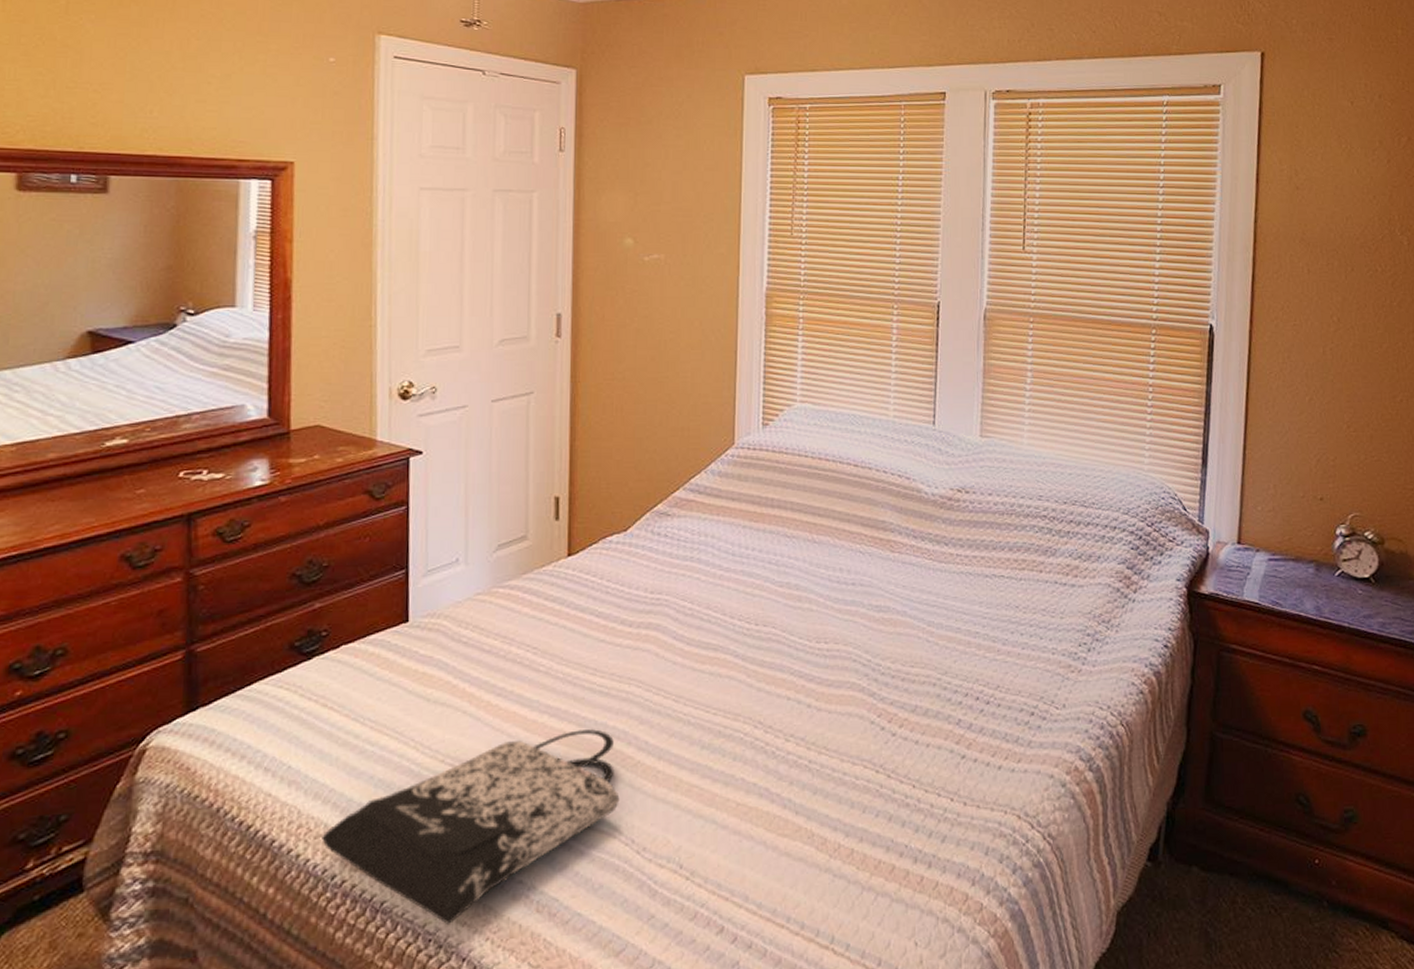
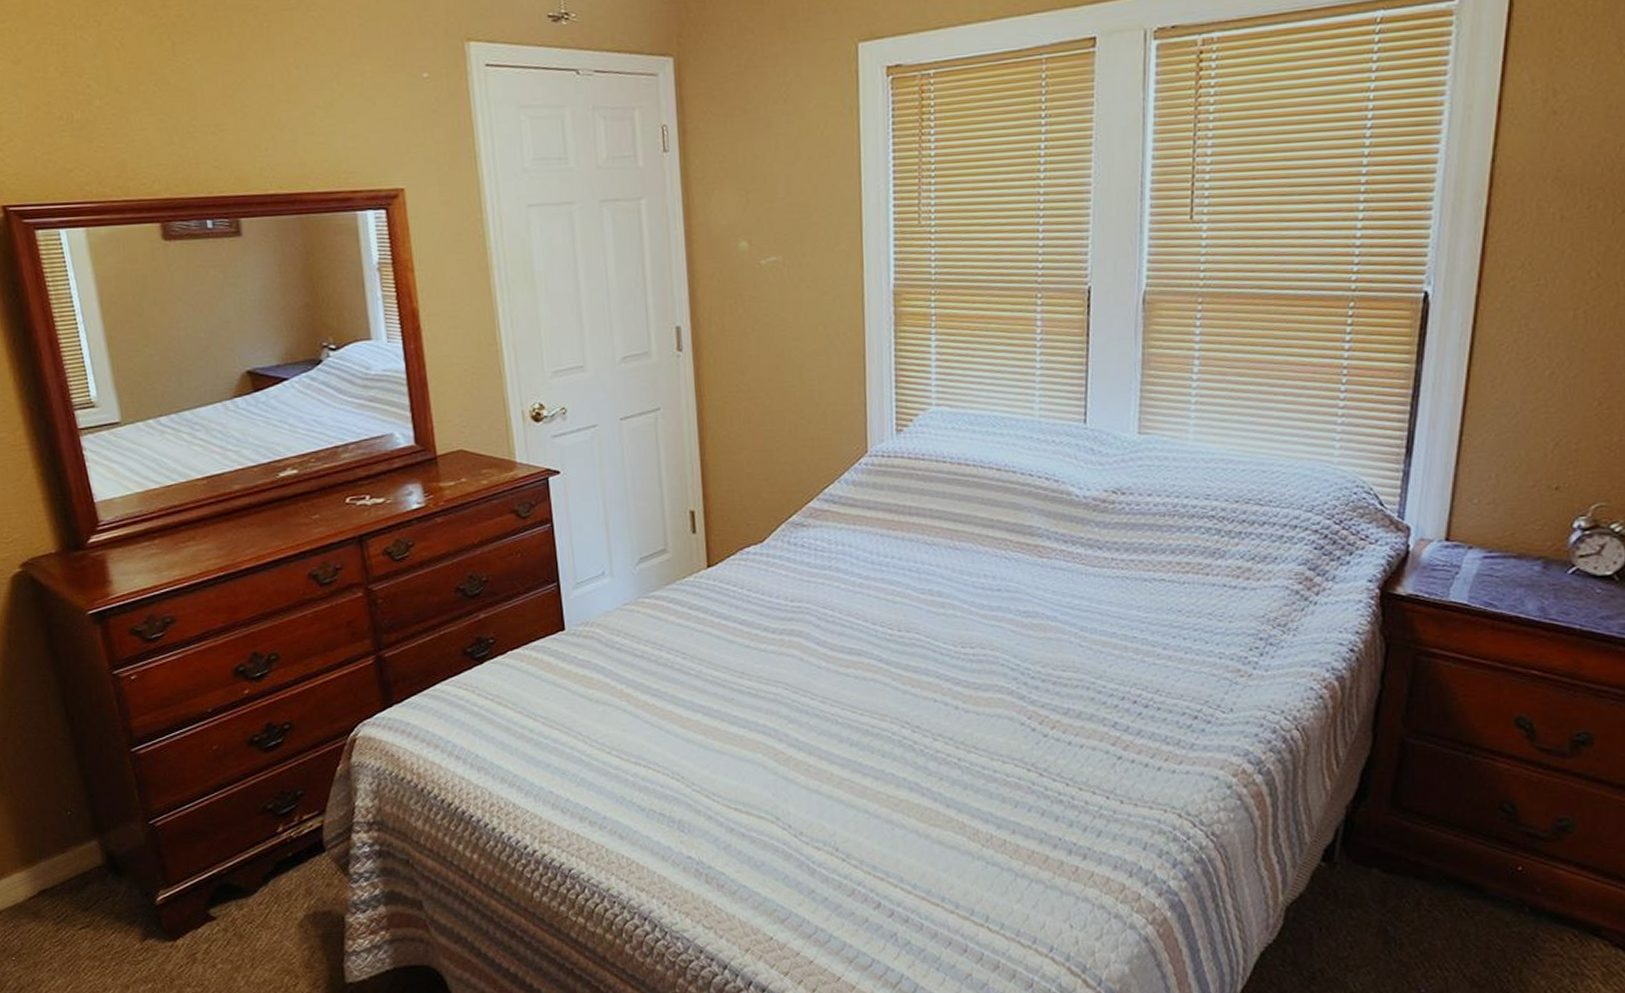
tote bag: present [322,729,620,926] -> none [512,727,775,891]

